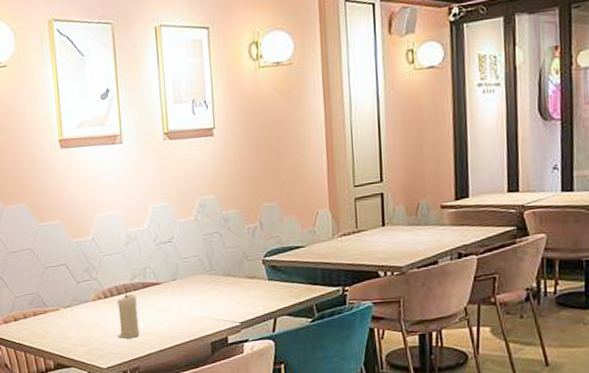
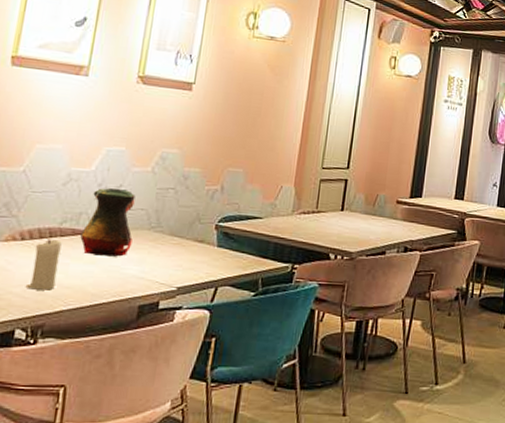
vase: none [149,240,193,304] -> present [80,188,136,258]

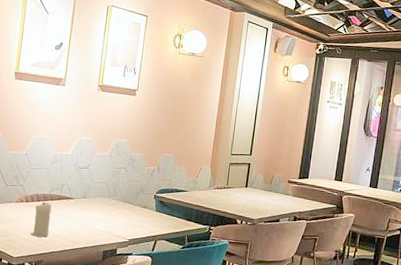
vase: present [80,188,136,258] -> none [63,167,99,216]

